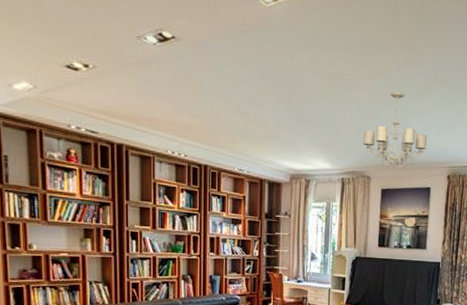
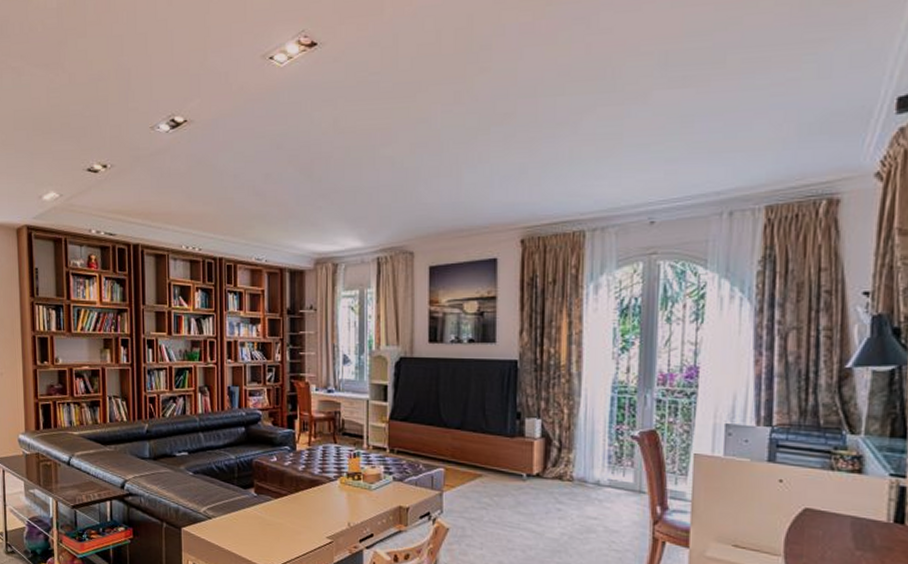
chandelier: present [363,91,427,169] -> none [402,139,488,238]

